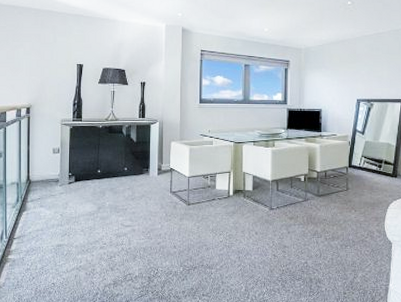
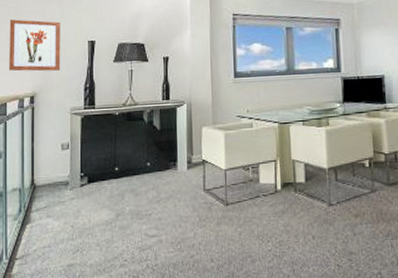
wall art: none [8,41,53,87] -> present [9,19,61,72]

